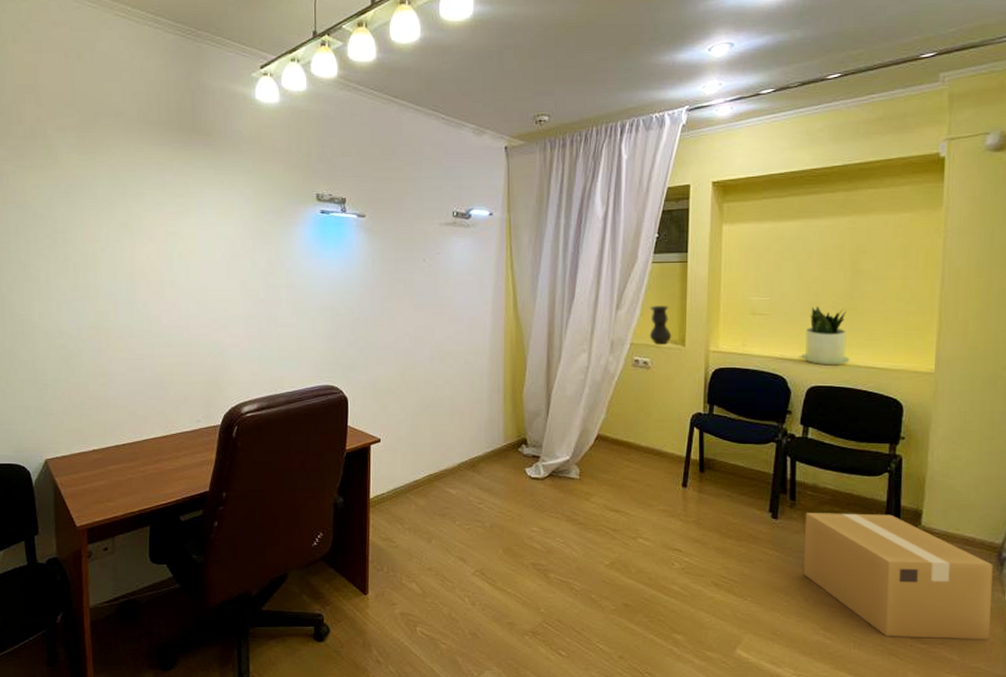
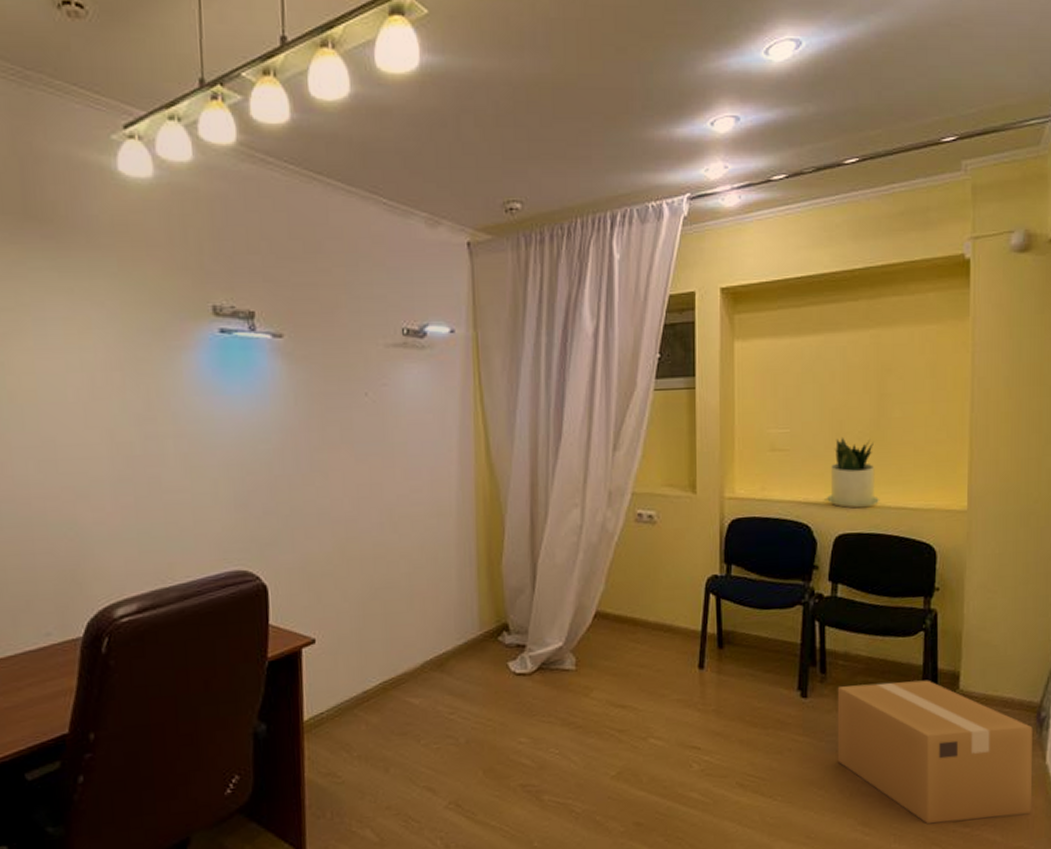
vase: present [649,306,672,346] -> none [653,444,680,494]

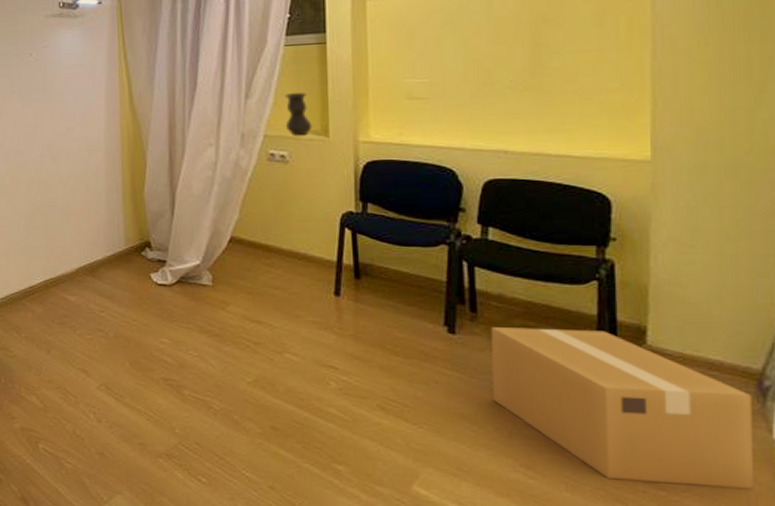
vase: none [653,444,680,494] -> present [284,93,312,137]
planter: present [826,436,880,509] -> none [472,86,538,155]

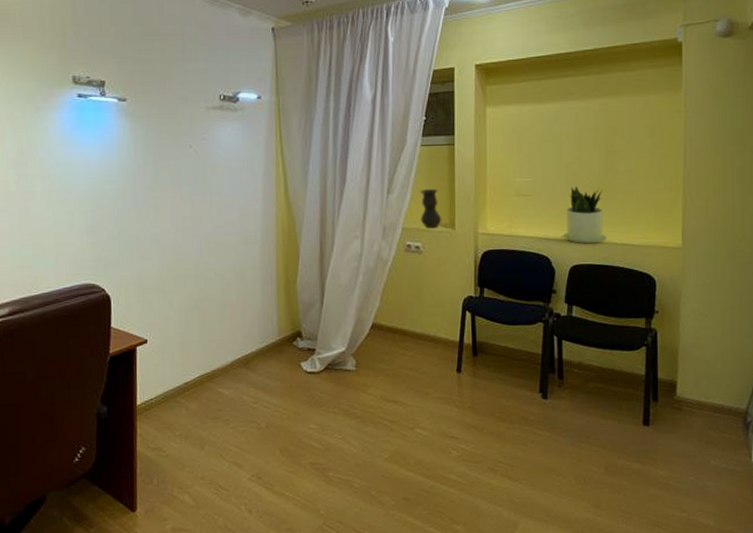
planter: none [472,86,538,155] -> present [562,185,608,244]
cardboard box: present [490,327,755,490] -> none [572,387,741,509]

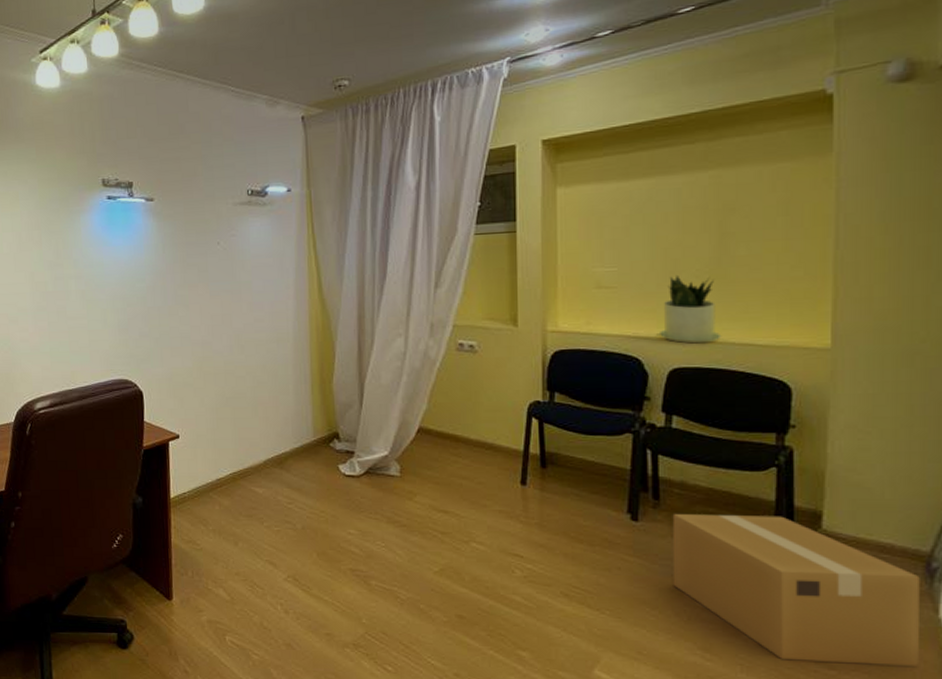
vase: present [419,189,442,230] -> none [473,282,501,327]
cardboard box: none [572,387,741,509] -> present [672,514,920,668]

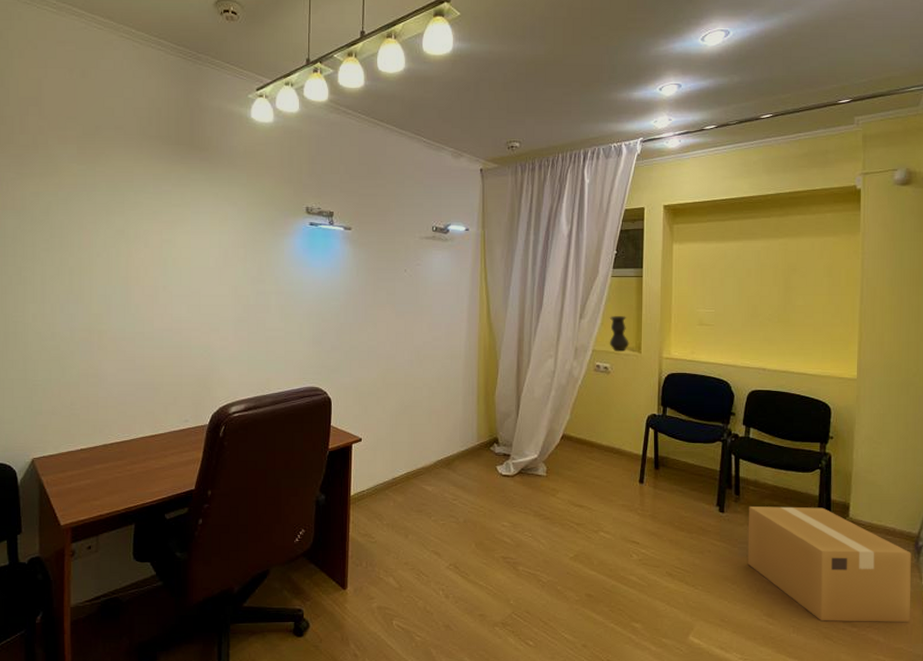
vase: none [473,282,501,327] -> present [609,316,629,353]
planter: present [658,274,722,344] -> none [742,317,785,372]

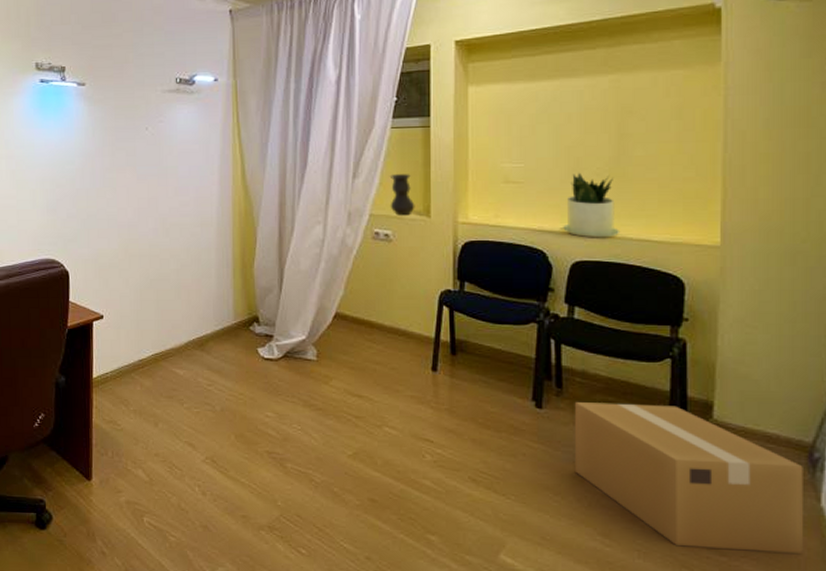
planter: none [742,317,785,372] -> present [562,172,621,238]

